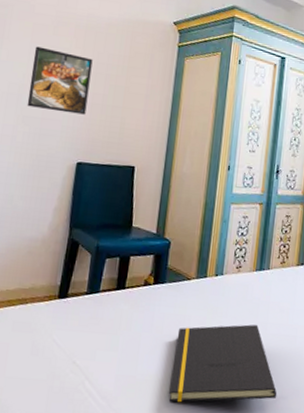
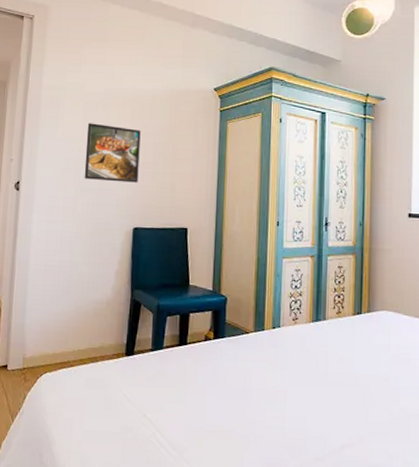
notepad: present [168,324,277,403] -> none [235,374,343,452]

